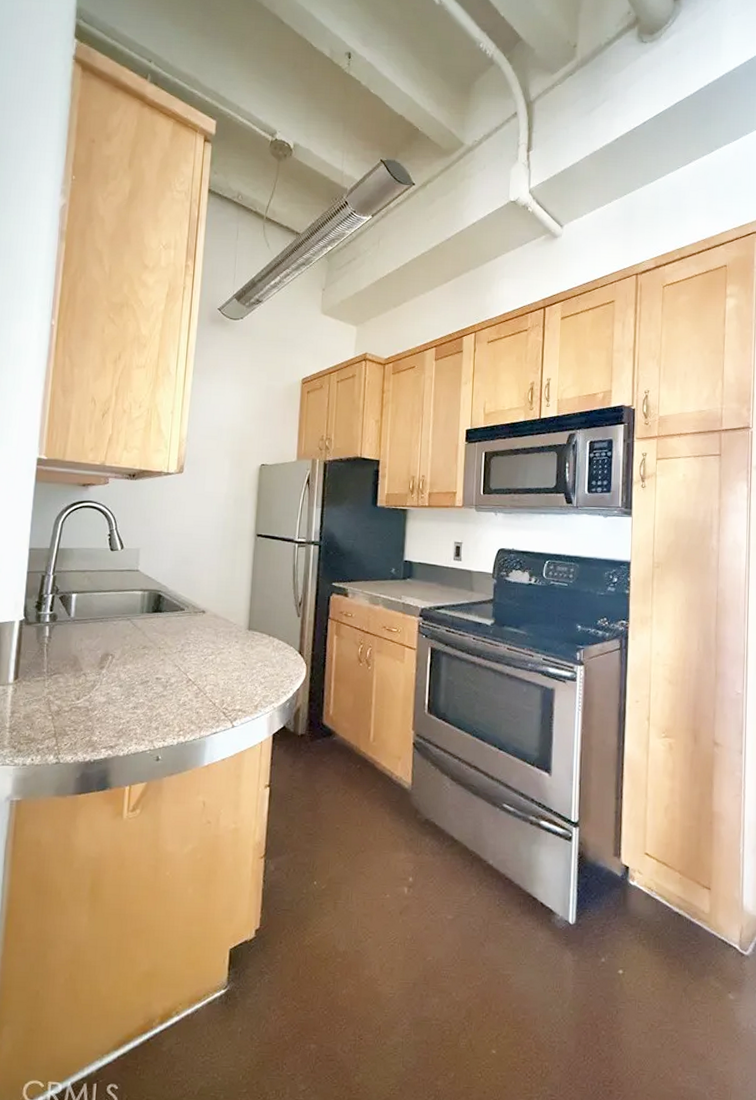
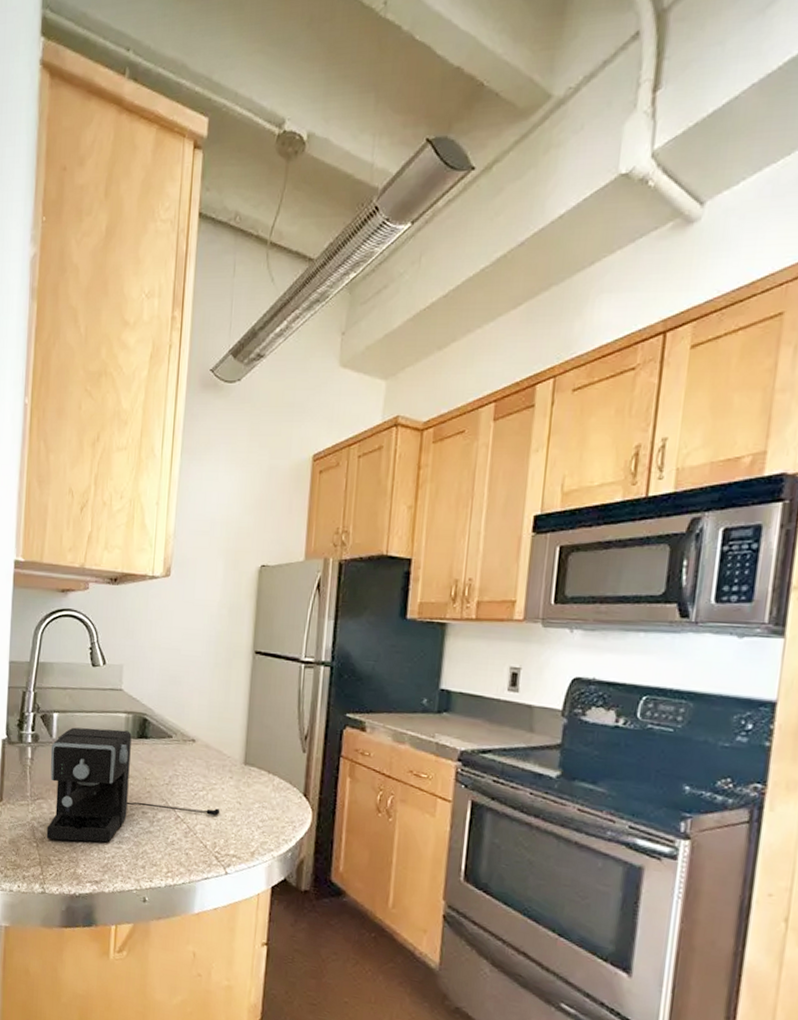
coffee maker: none [62,605,228,712] -> present [46,727,220,843]

